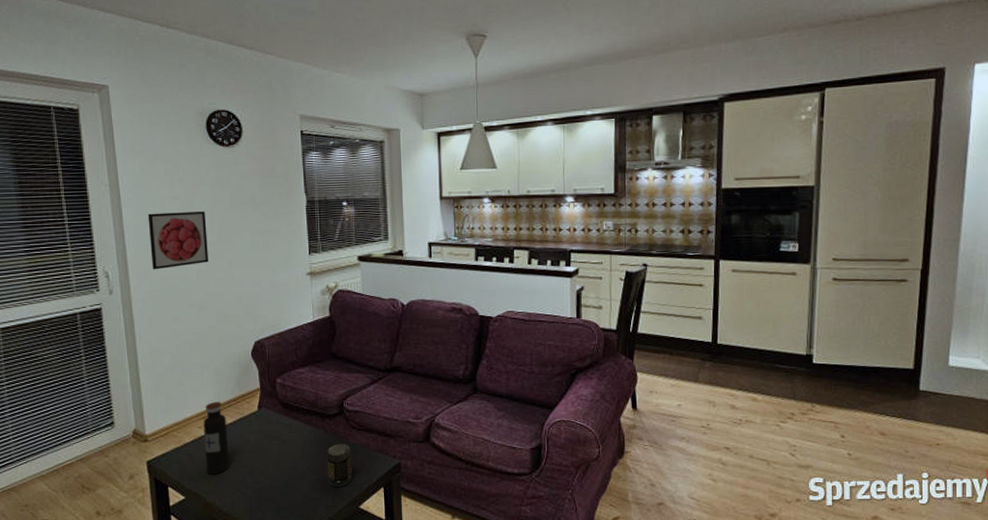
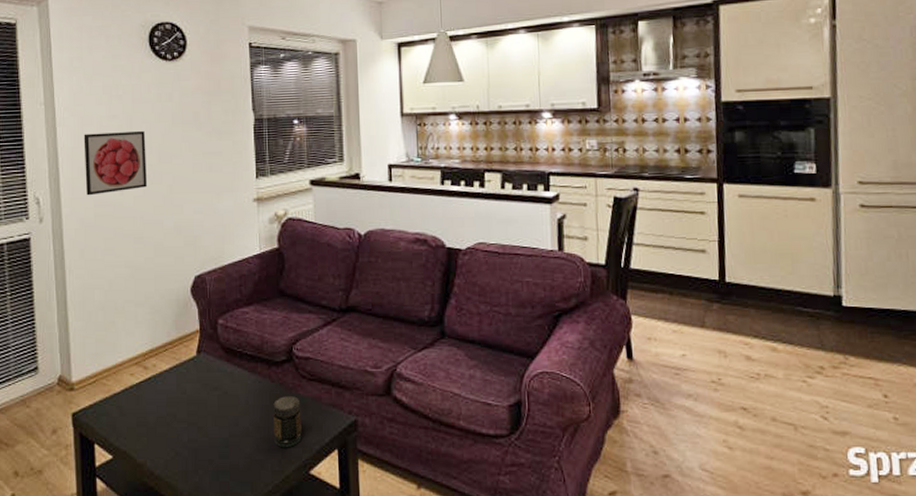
water bottle: present [203,401,230,474] -> none [136,344,164,430]

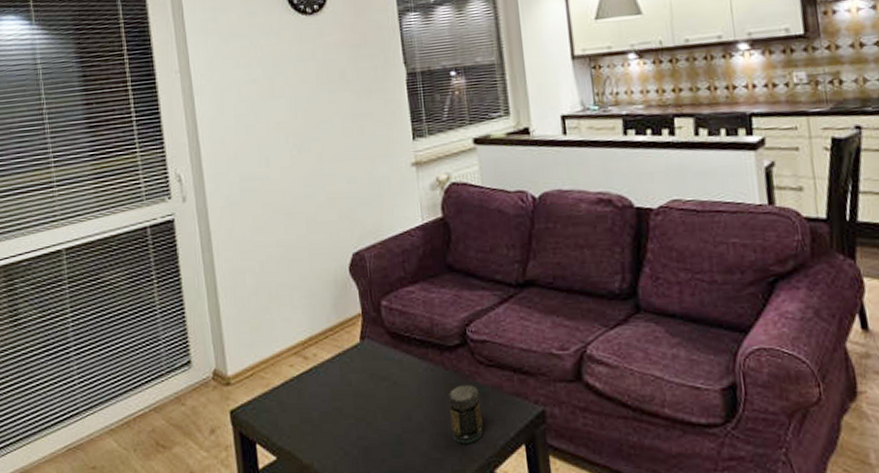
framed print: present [83,130,147,196] -> none [223,94,294,170]

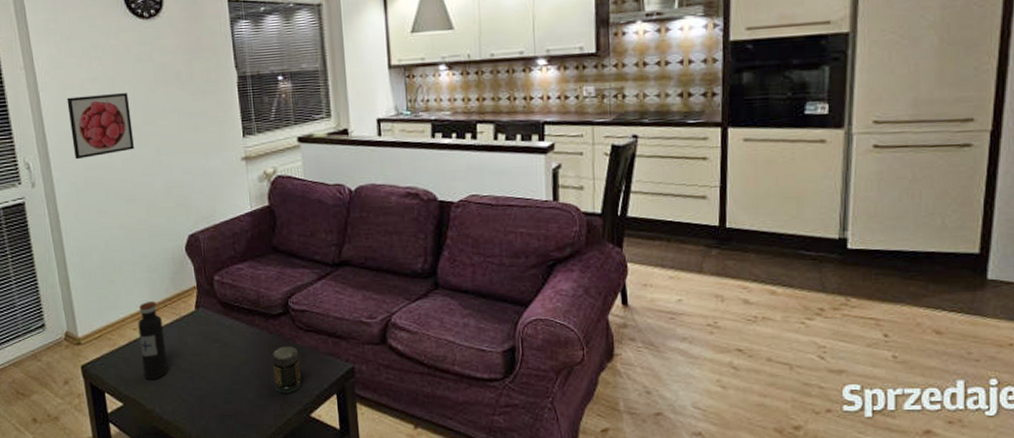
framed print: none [223,94,294,170] -> present [67,92,134,160]
water bottle: none [295,331,329,427] -> present [138,301,169,379]

